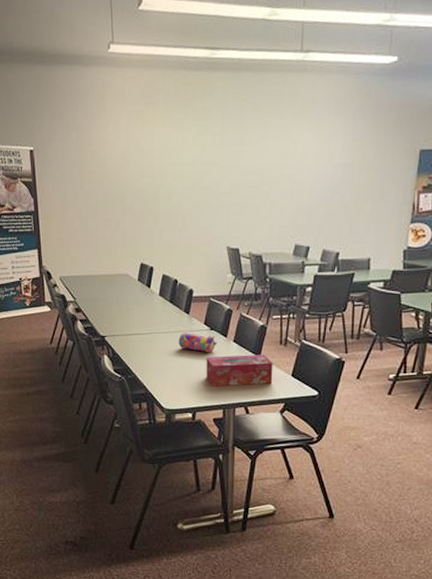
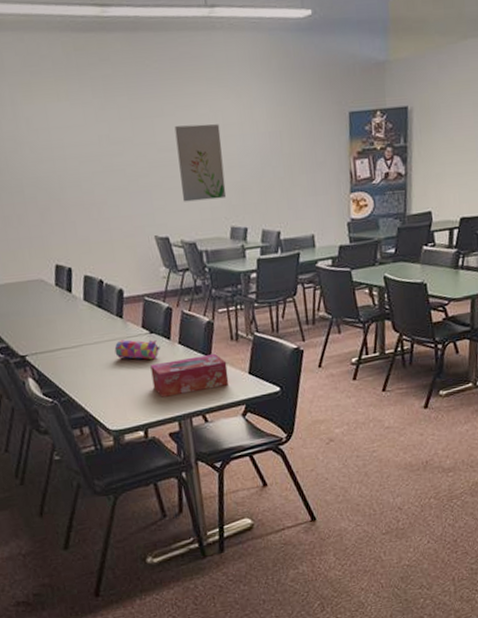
wall art: none [256,153,298,220] -> present [174,124,227,202]

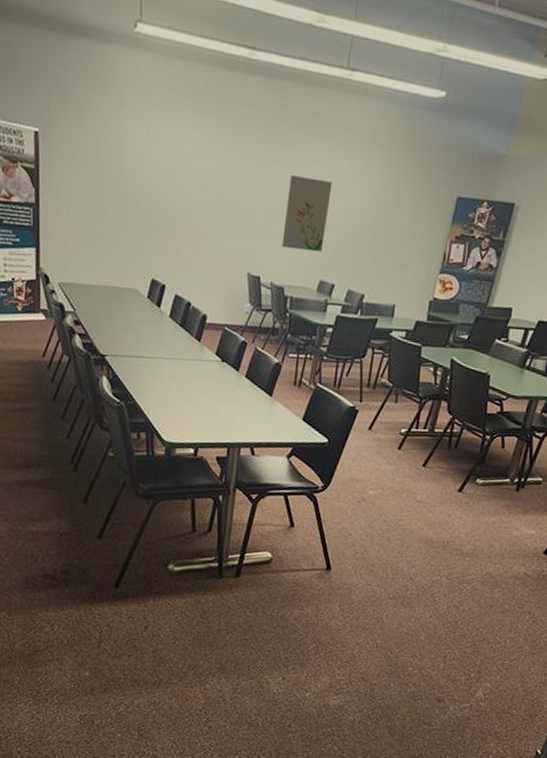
pencil case: present [114,339,160,360] -> none [186,361,228,387]
tissue box: present [150,354,229,397] -> none [212,390,285,426]

